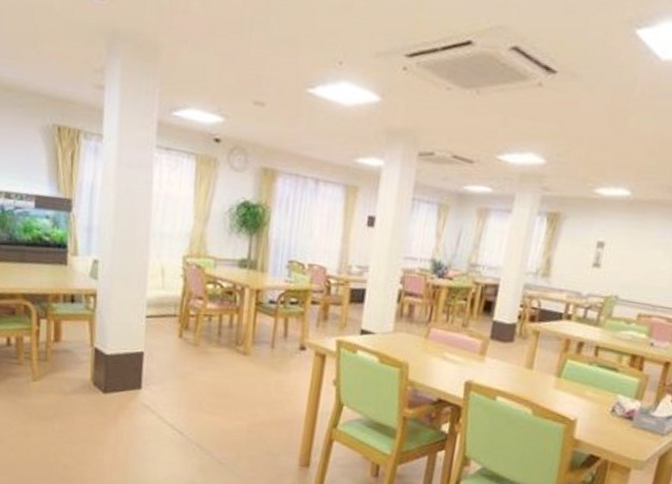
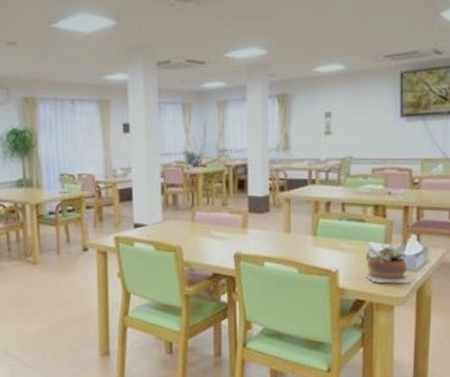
succulent plant: none [605,401,657,449] -> present [365,246,412,284]

